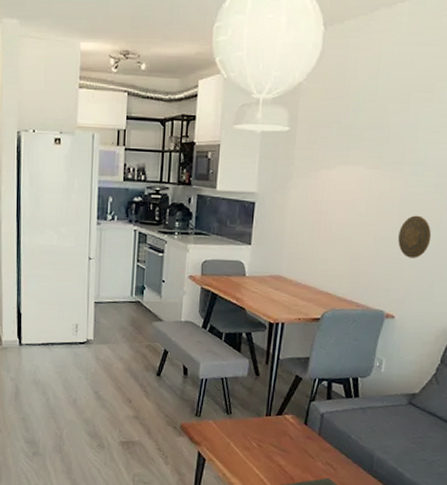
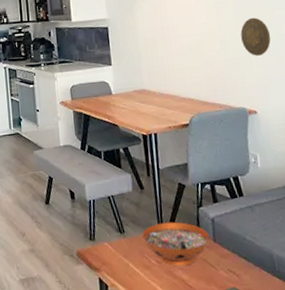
decorative bowl: none [248,410,316,453] -> present [142,222,210,266]

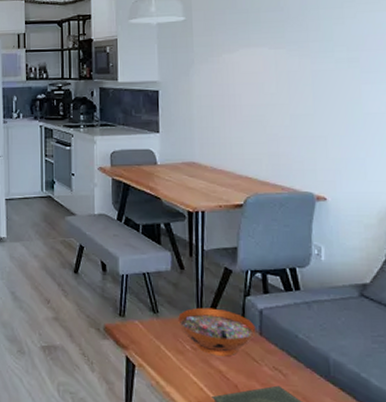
decorative plate: present [240,17,271,56] -> none [316,91,354,135]

